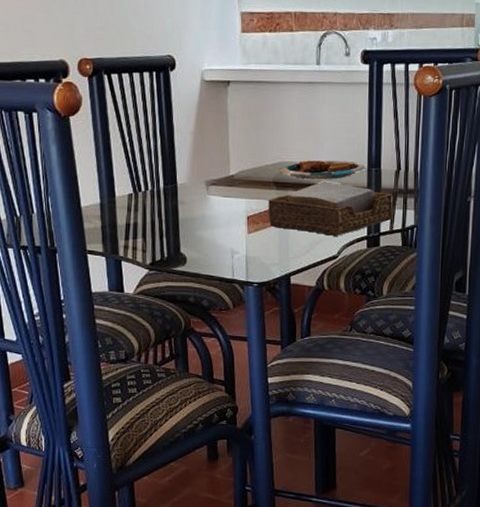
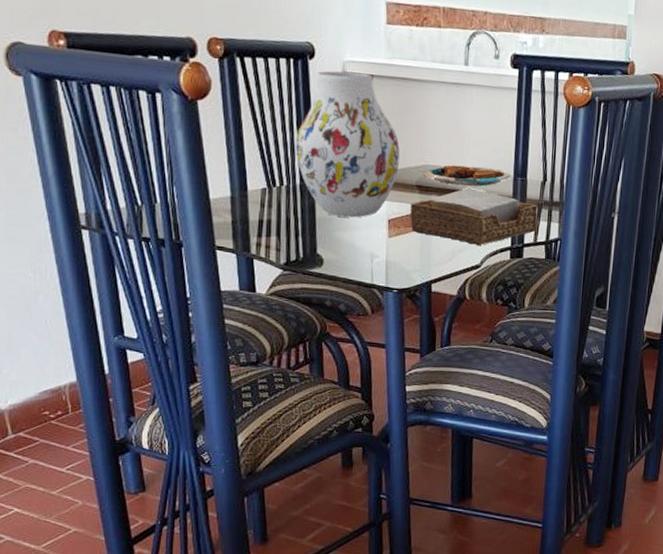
vase: none [159,79,257,217] -> present [295,71,401,218]

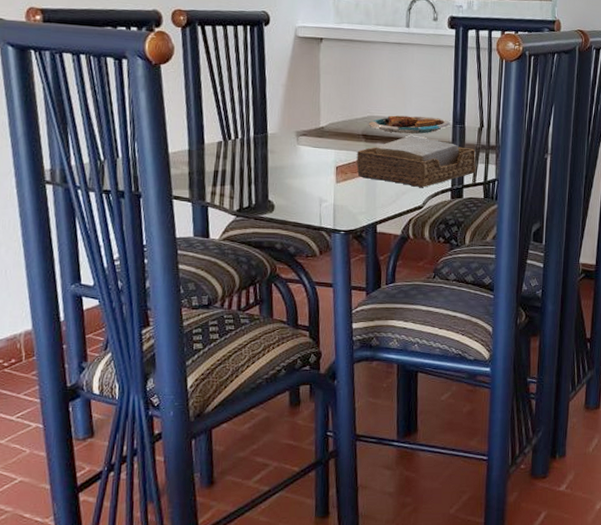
vase: present [295,71,401,218] -> none [250,35,348,166]

